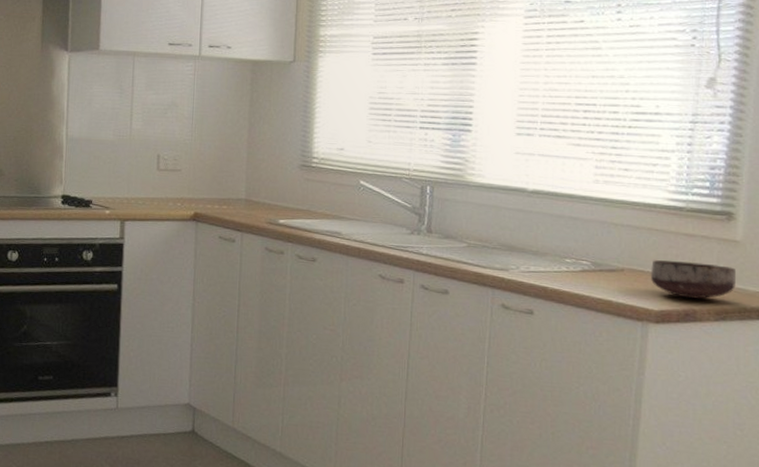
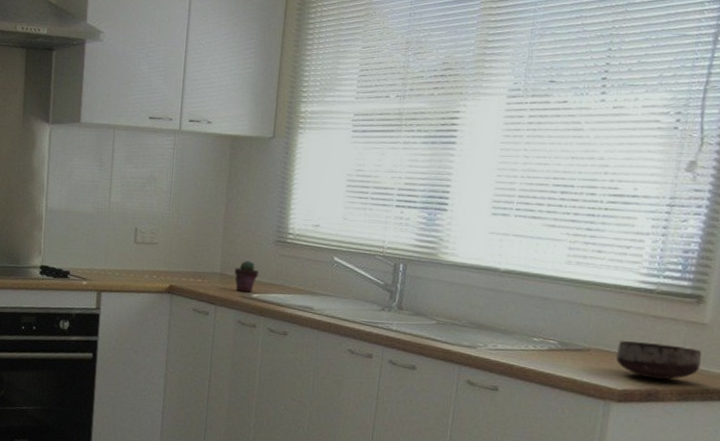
potted succulent: none [259,186,284,219] -> present [234,261,258,293]

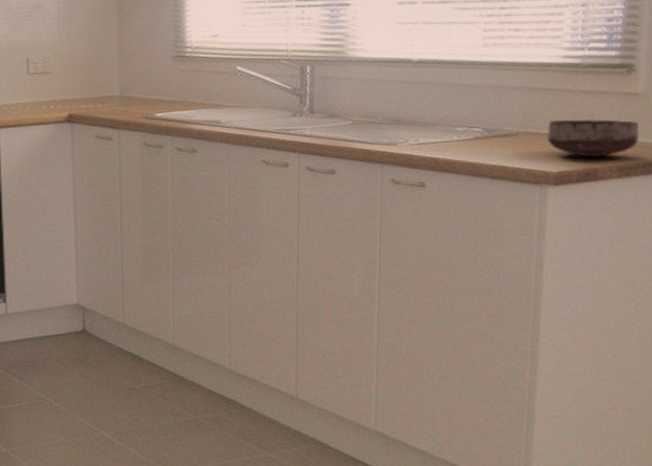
potted succulent: present [234,261,258,293] -> none [134,80,159,113]

